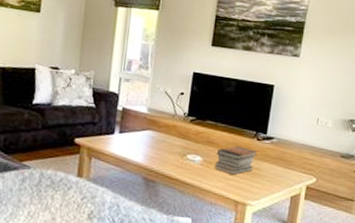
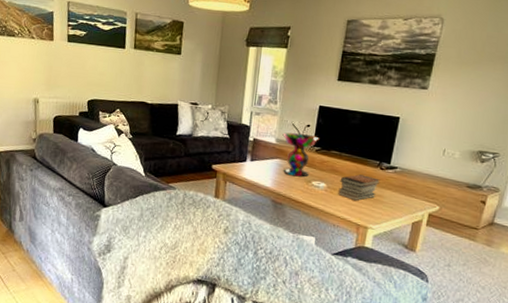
decorative bowl: none [154,101,194,151] -> present [282,132,320,177]

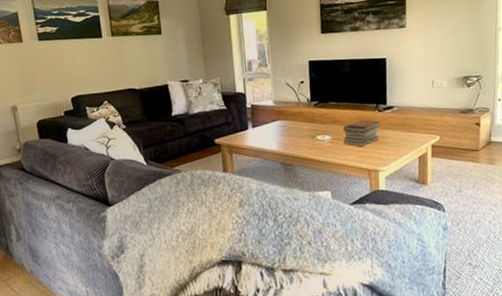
decorative bowl: present [282,132,320,177] -> none [279,90,315,135]

